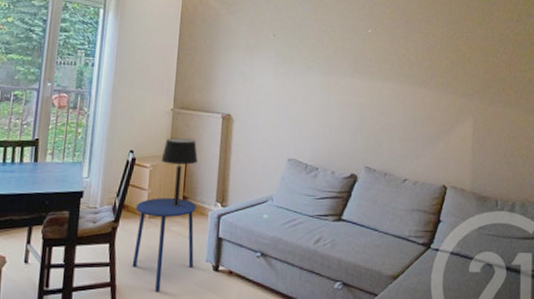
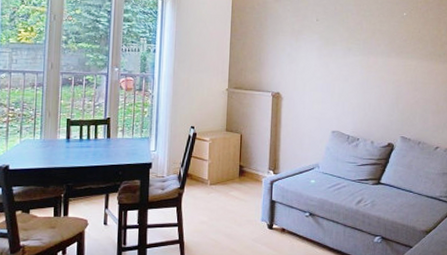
side table: present [132,198,196,292] -> none [197,167,252,248]
table lamp: present [161,138,198,207] -> none [219,115,251,174]

